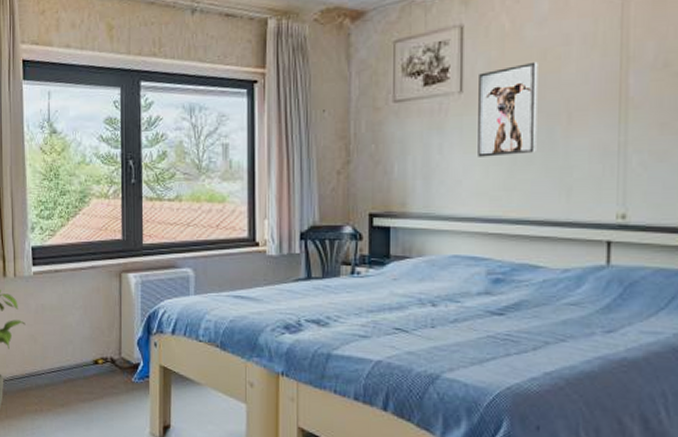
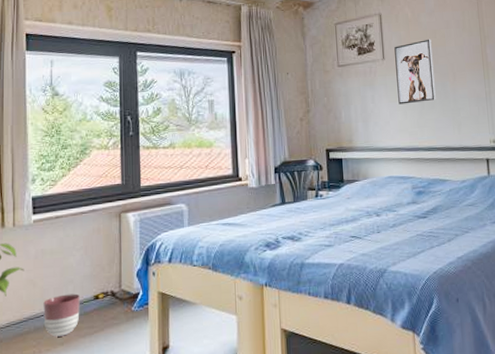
planter: none [44,354,80,398] -> present [43,293,80,337]

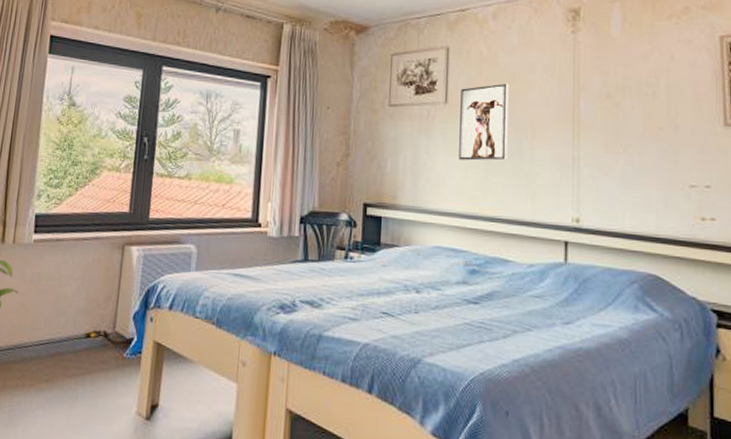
planter: present [43,293,80,337] -> none [31,326,71,373]

